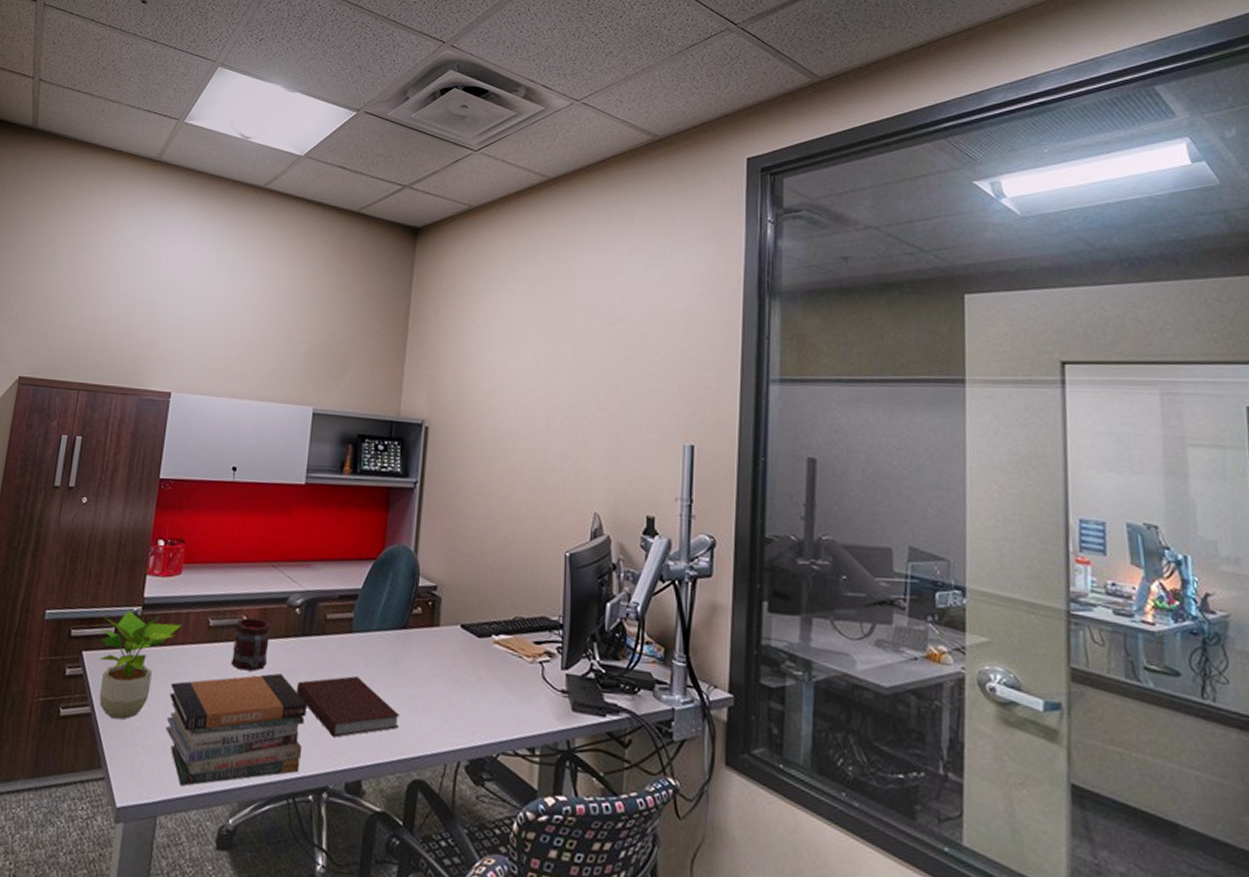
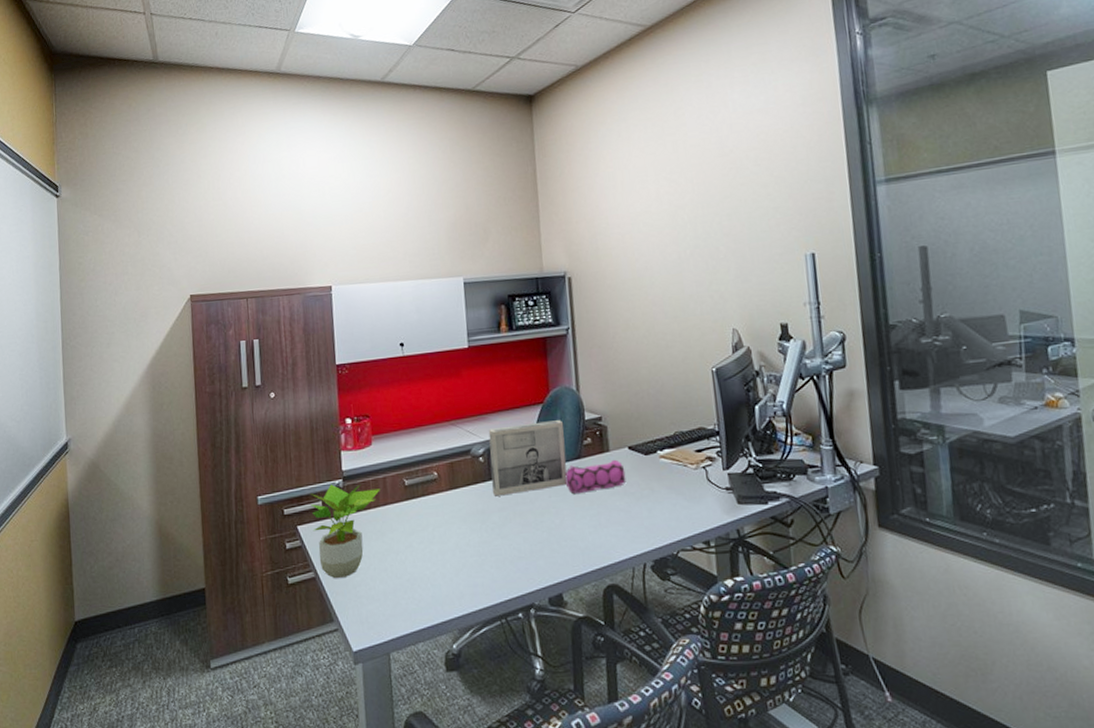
book stack: present [165,673,307,787] -> none [381,516,507,625]
mug: present [230,617,271,671] -> none [428,471,462,519]
notebook: present [296,676,400,737] -> none [491,507,587,561]
photo frame: none [304,578,395,657] -> present [488,420,567,496]
pencil case: none [385,635,454,669] -> present [564,459,626,495]

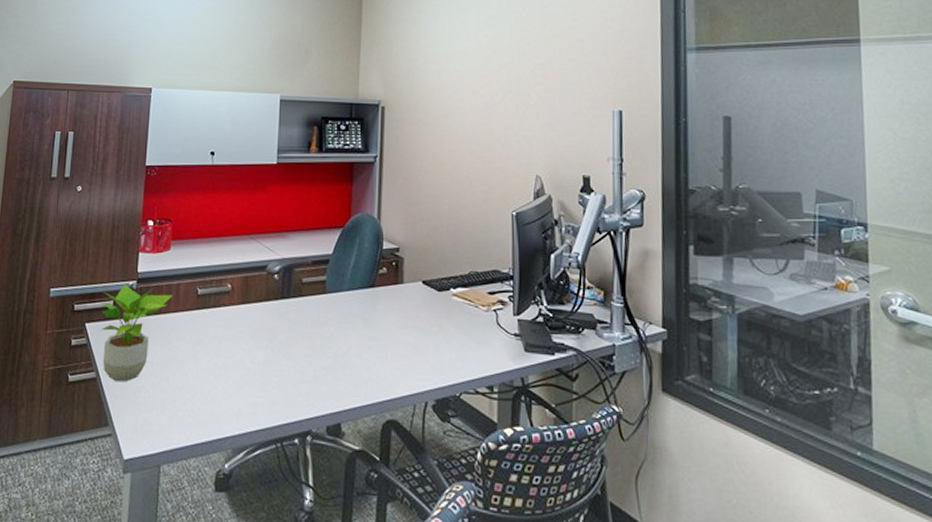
photo frame: present [488,420,567,496] -> none [284,246,362,316]
pencil case: present [564,459,626,495] -> none [356,292,417,324]

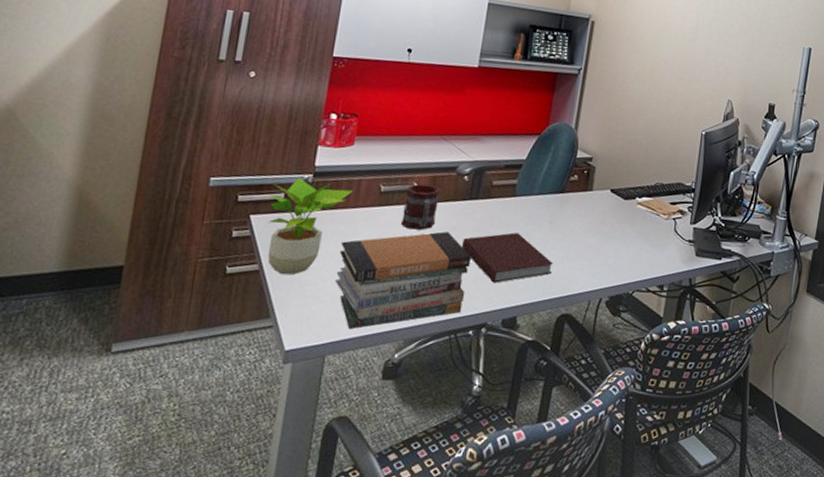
book stack: none [164,333,289,438] -> present [335,231,471,330]
mug: none [219,284,253,332] -> present [400,183,440,230]
notebook: none [278,332,373,387] -> present [461,233,554,283]

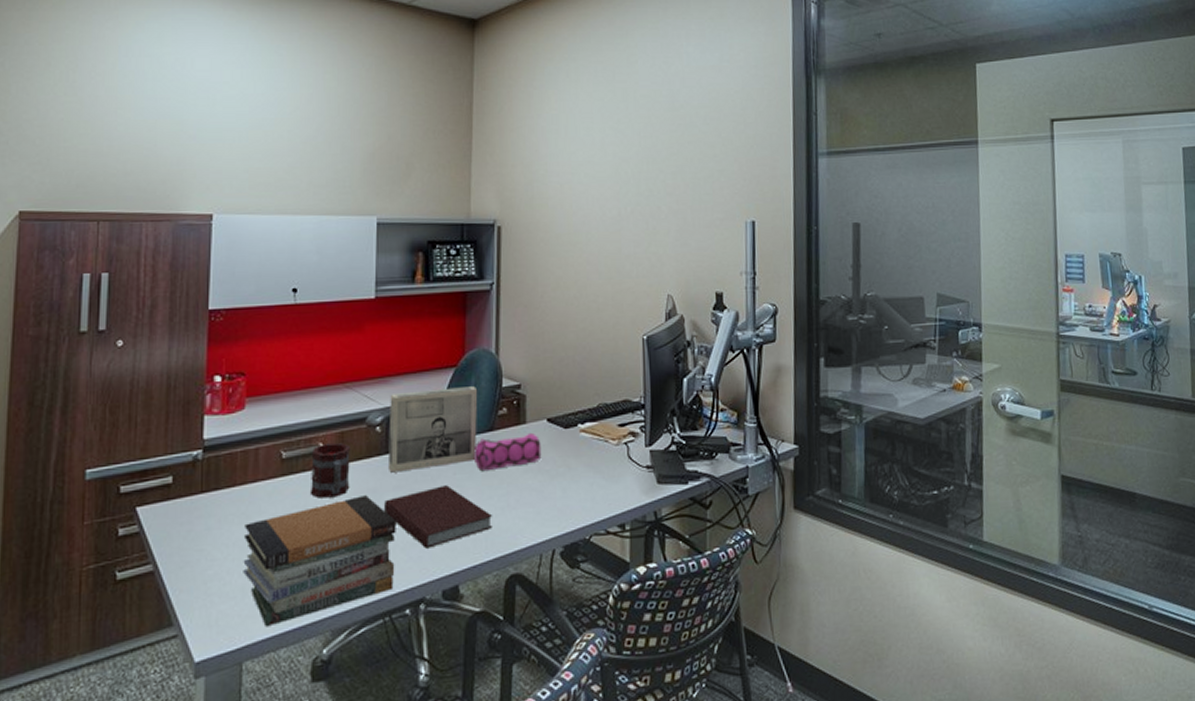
potted plant: present [267,177,353,274] -> none [157,455,250,572]
photo frame: none [471,150,556,217] -> present [388,386,478,473]
pencil case: none [544,198,603,226] -> present [473,432,542,472]

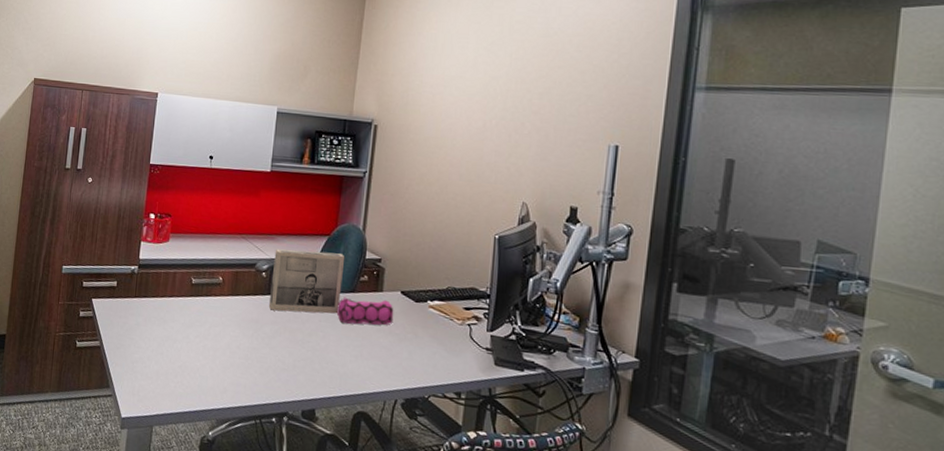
book stack: present [243,495,396,627] -> none [158,323,271,405]
mug: present [309,442,350,499] -> none [209,277,242,321]
notebook: present [383,485,493,549] -> none [262,328,348,375]

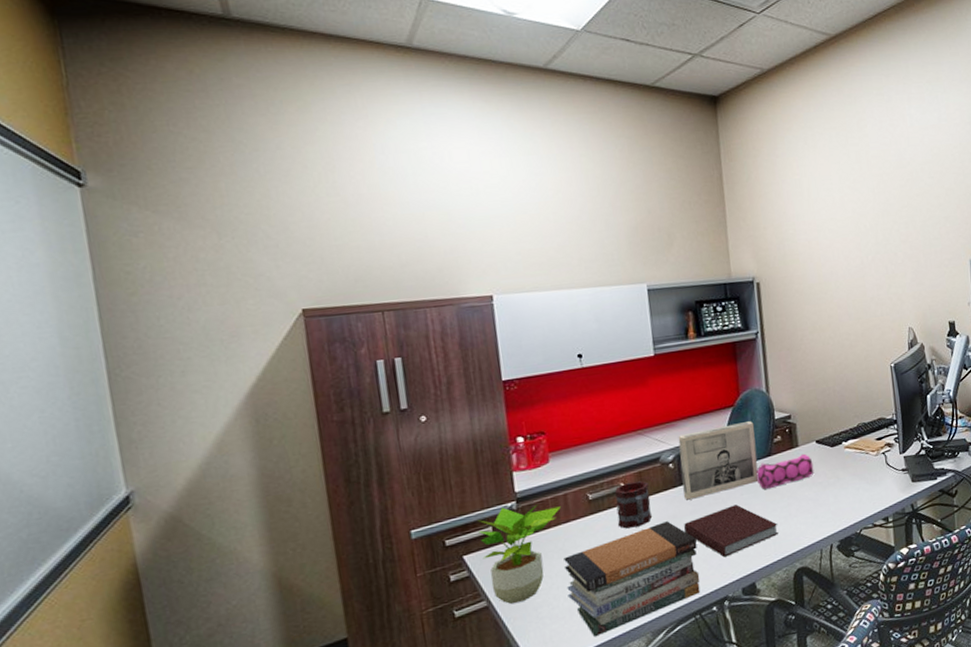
potted plant: none [105,268,169,352] -> present [478,504,561,604]
book stack: none [158,323,271,405] -> present [564,521,701,637]
mug: none [209,277,242,321] -> present [614,481,652,529]
notebook: none [262,328,348,375] -> present [683,504,778,557]

